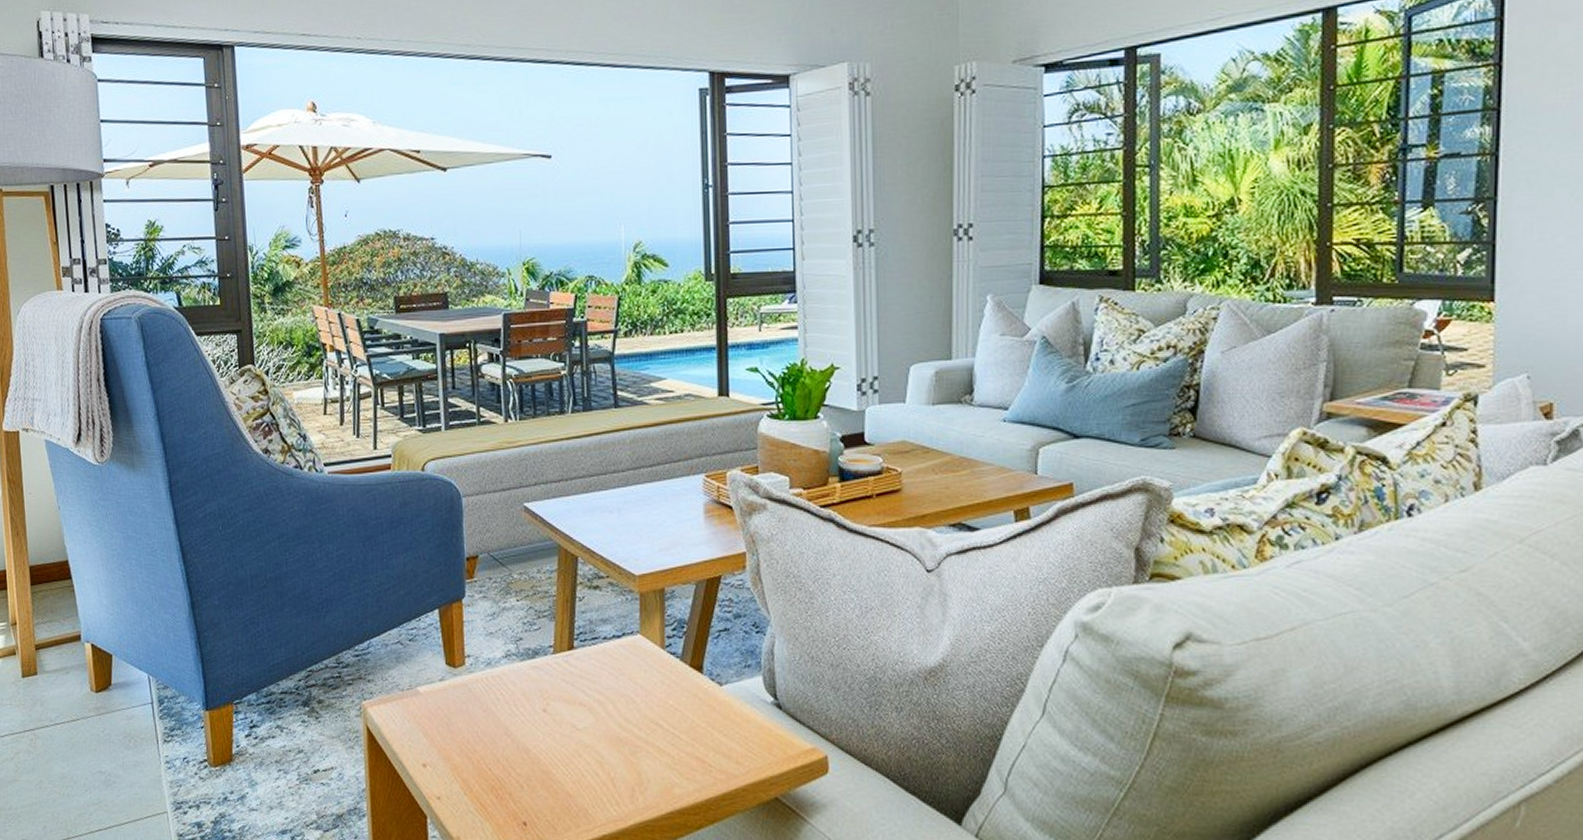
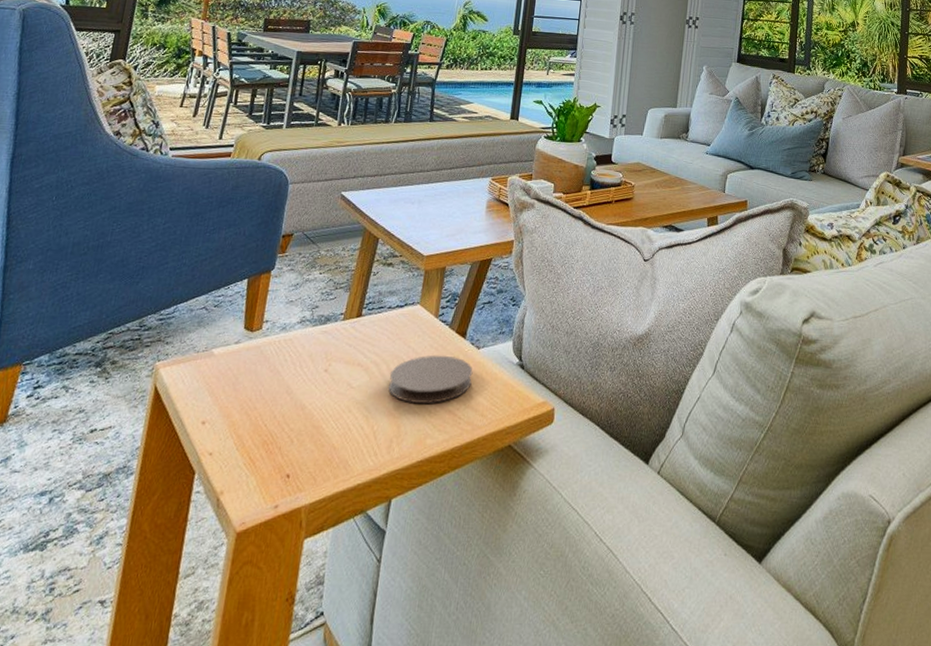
coaster: none [618,692,718,749] -> present [388,355,473,404]

